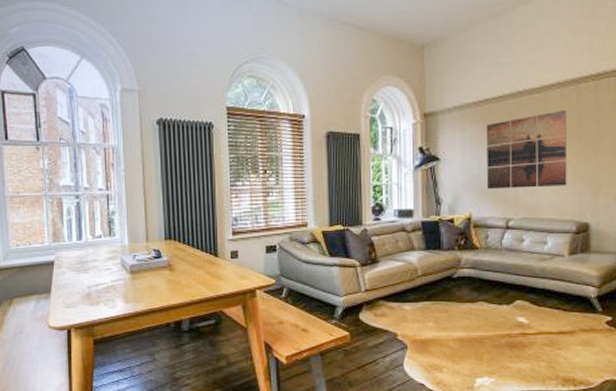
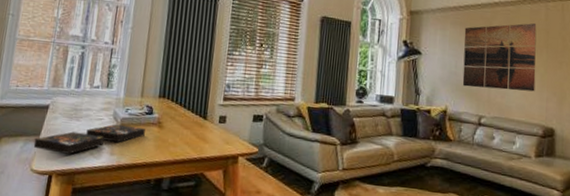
board game: none [46,272,156,307] -> present [33,124,145,154]

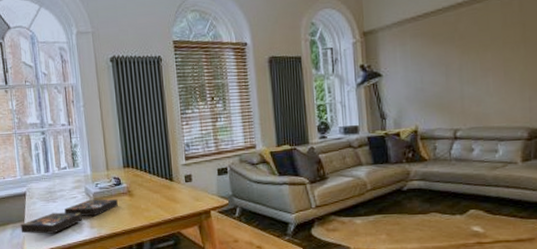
wall art: present [462,23,537,92] -> none [426,18,515,102]

